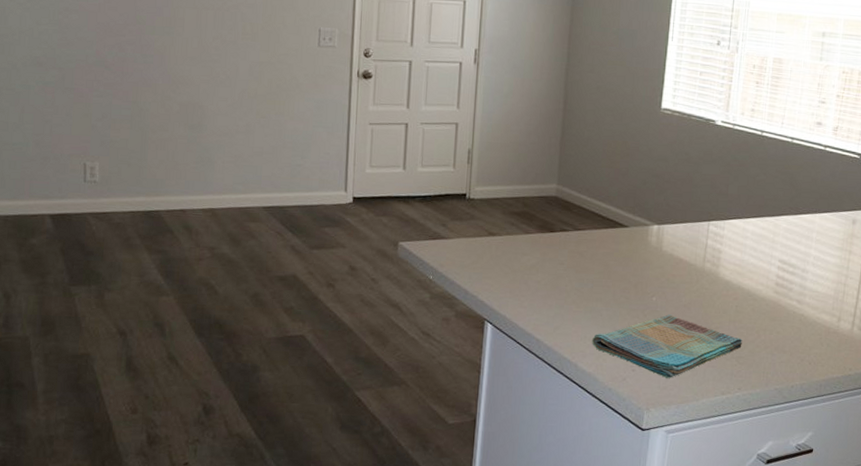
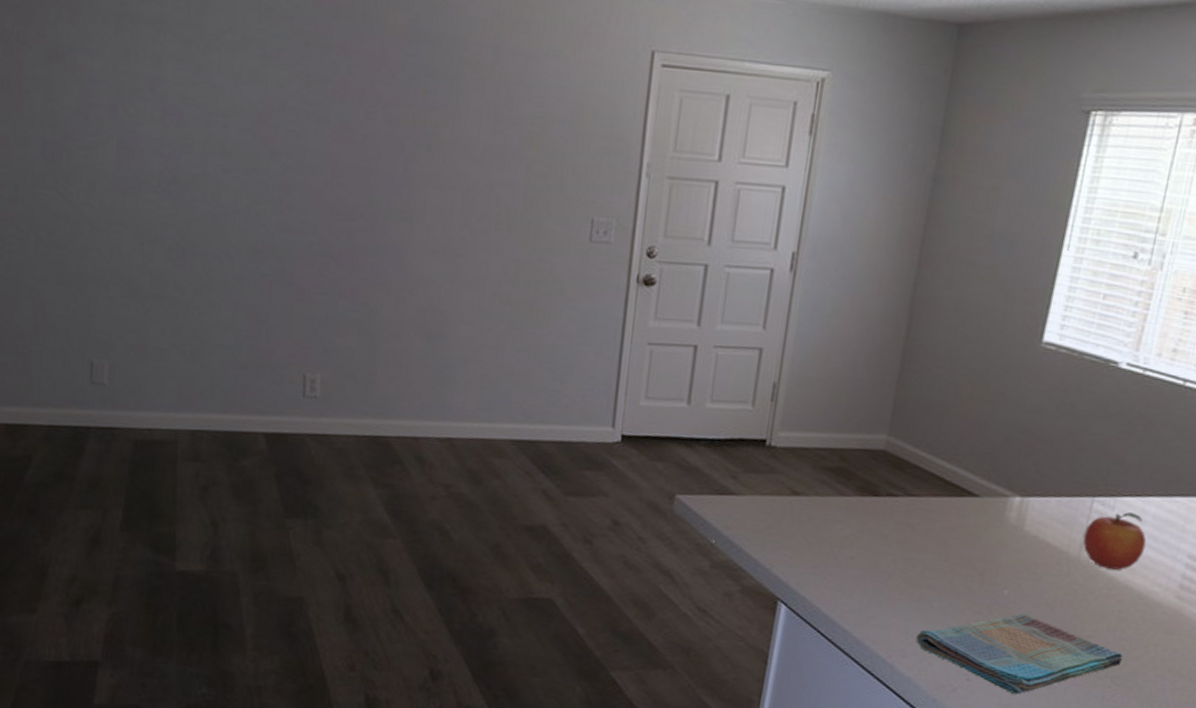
fruit: none [705,231,749,275] -> present [1082,512,1147,570]

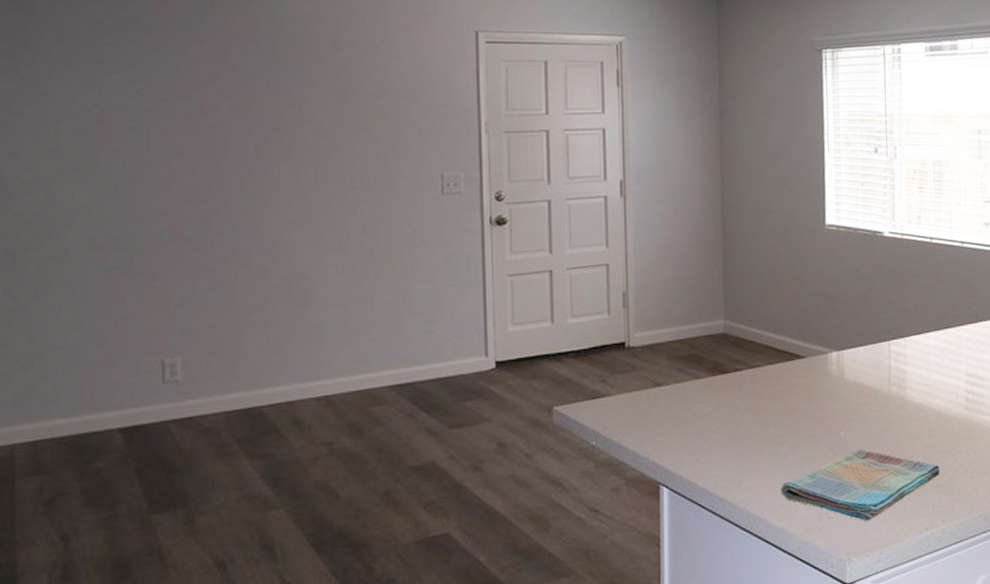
fruit: present [1082,512,1147,570] -> none [889,348,935,397]

